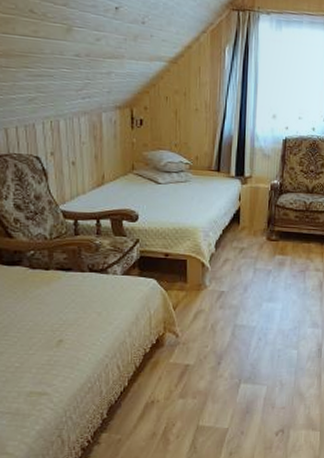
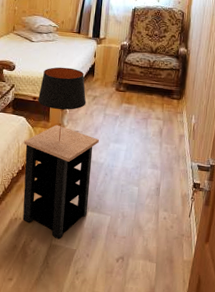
side table: none [156,286,249,419] -> present [22,125,99,240]
table lamp: none [171,214,232,306] -> present [38,67,87,142]

